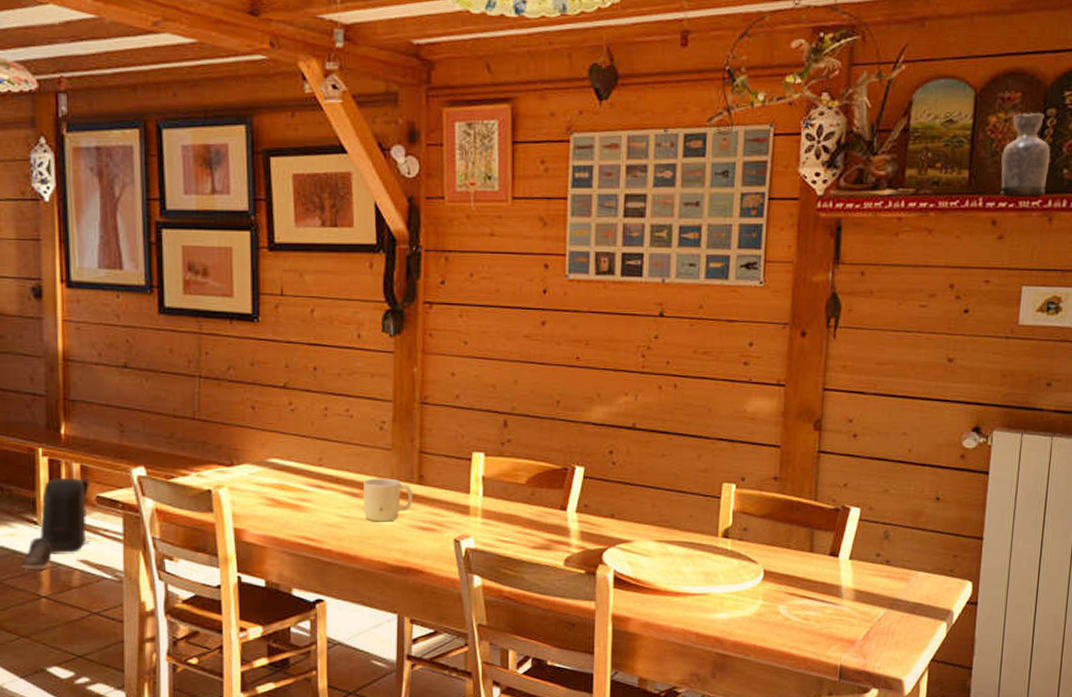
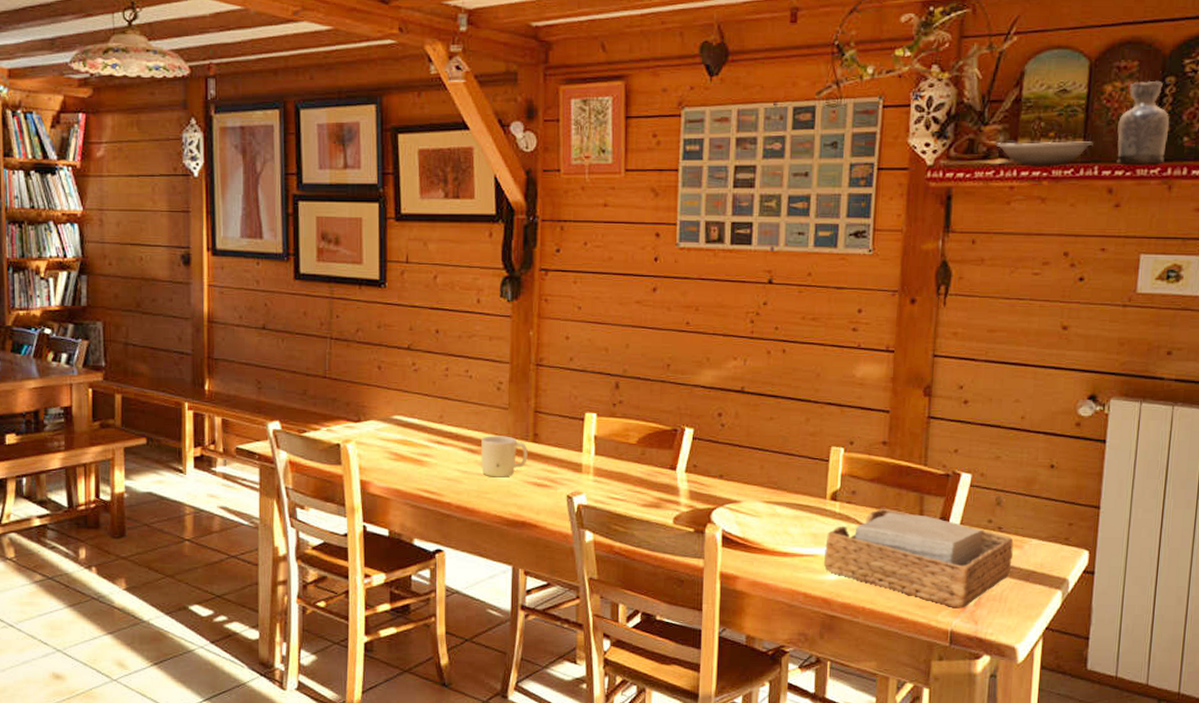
shoe: present [20,537,52,571] -> none [167,485,196,515]
backpack: present [40,478,90,552] -> none [185,431,230,499]
napkin holder: none [715,544,901,643] -> present [823,508,1014,609]
decorative plate: none [885,172,978,200] -> present [996,141,1093,168]

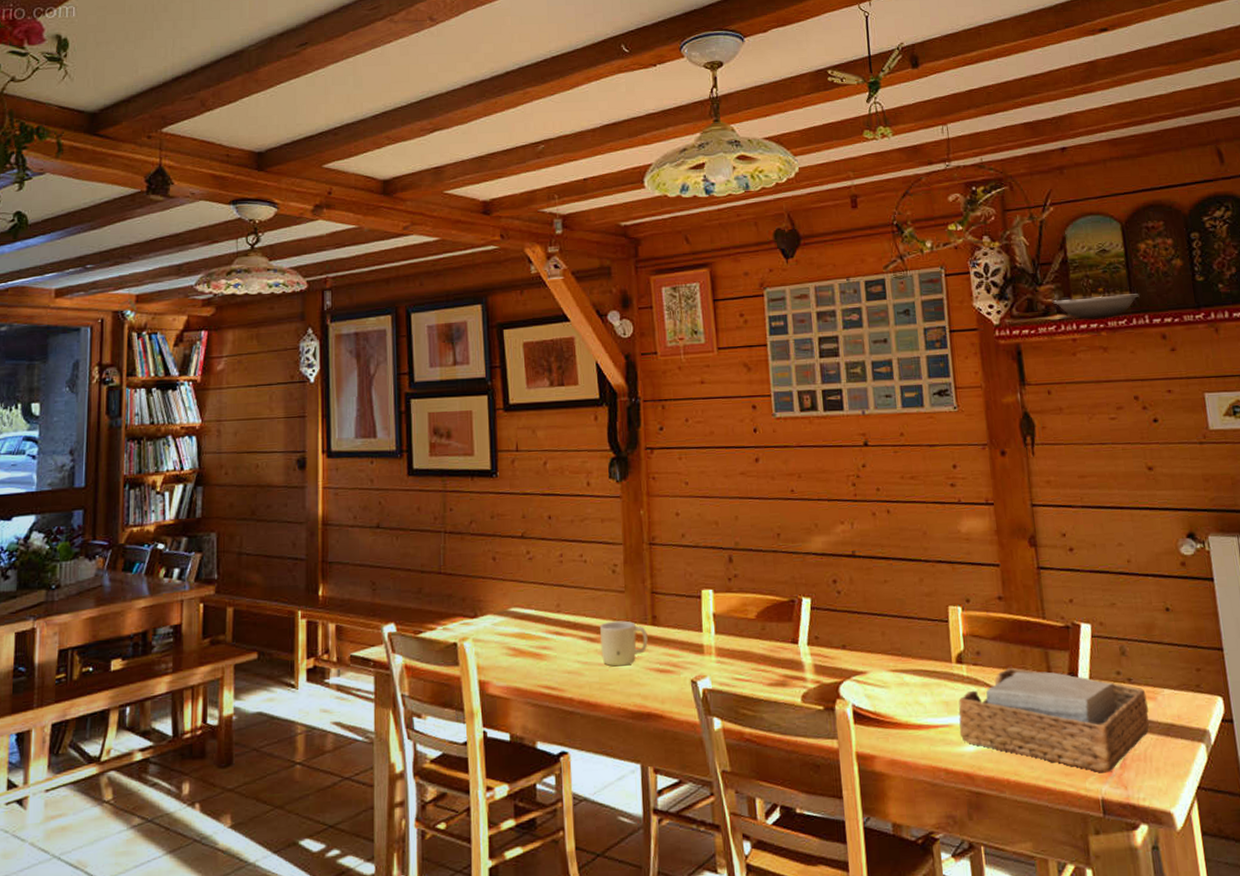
ceramic jug: present [1116,80,1170,167] -> none [1157,236,1206,313]

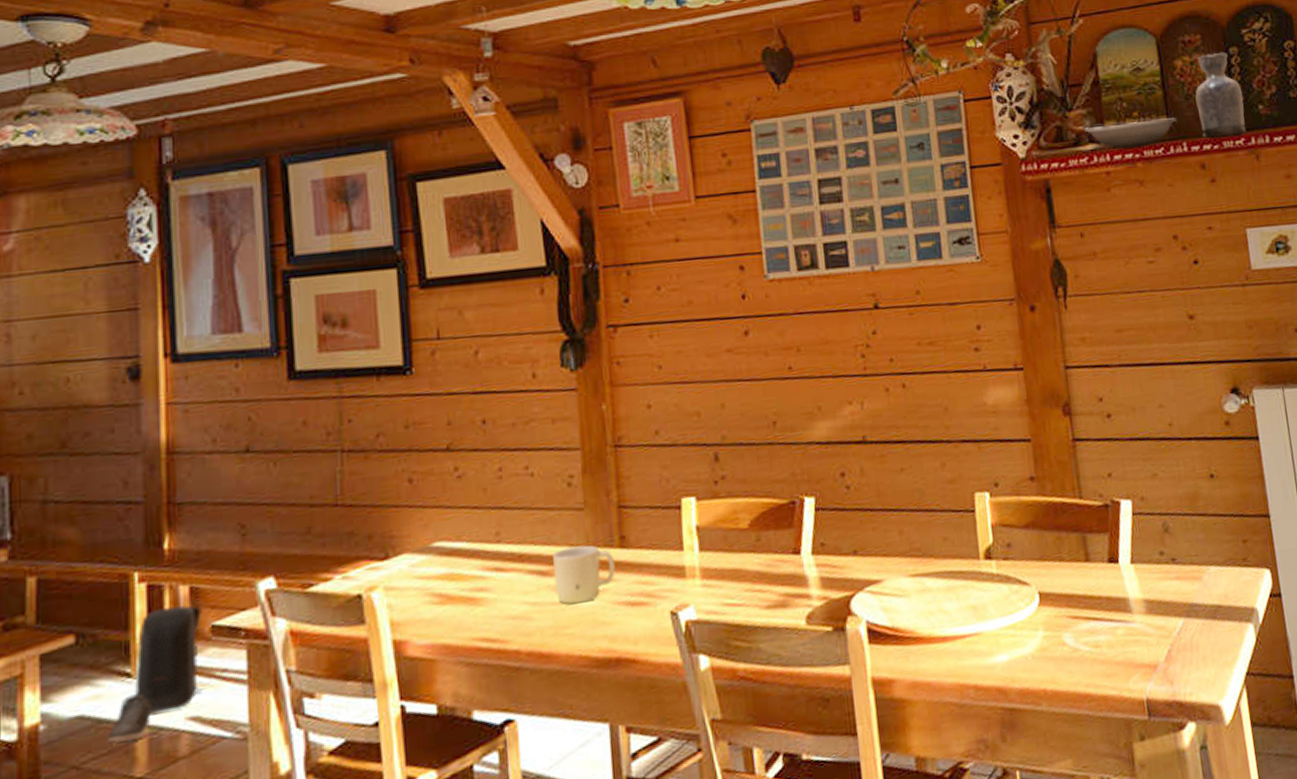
shoe: none [277,700,308,736] -> present [107,693,152,745]
backpack: none [297,638,344,715] -> present [135,605,203,712]
napkin holder: present [958,667,1149,773] -> none [988,558,1195,670]
ceramic jug: none [1157,236,1206,313] -> present [1195,52,1246,139]

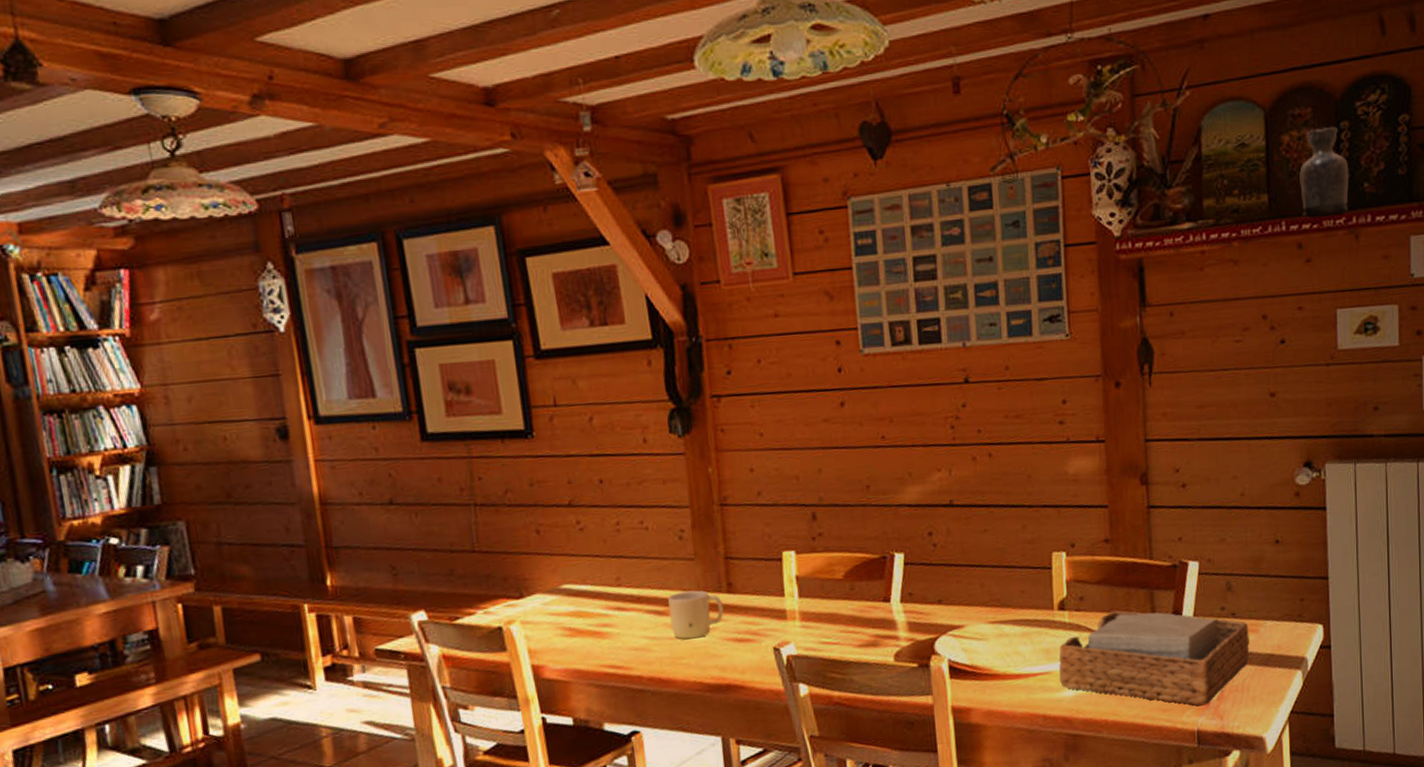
shoe: present [107,693,152,745] -> none [297,701,333,741]
backpack: present [135,605,203,712] -> none [314,632,373,717]
napkin holder: none [988,558,1195,670] -> present [1059,610,1250,707]
decorative plate: present [1084,118,1177,150] -> none [1182,196,1278,229]

